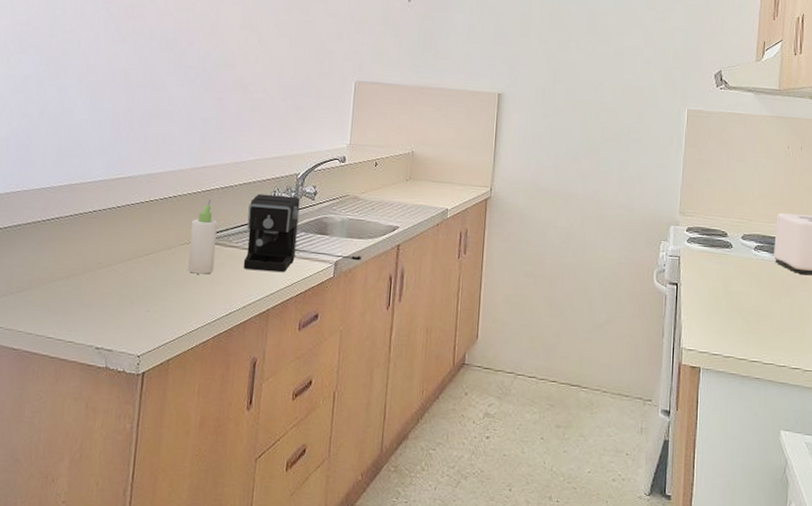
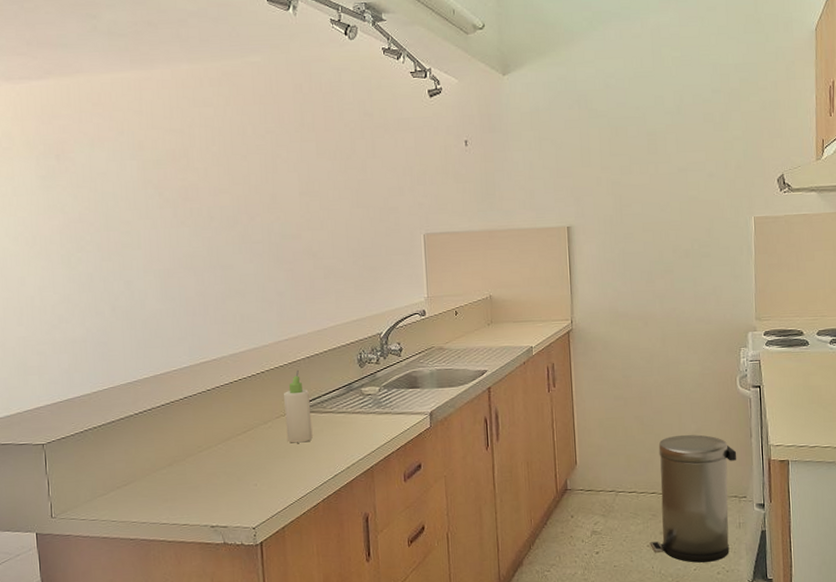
coffee maker: present [243,194,361,272] -> none [337,355,455,431]
pedal bin: none [544,323,646,466] -> present [649,434,737,563]

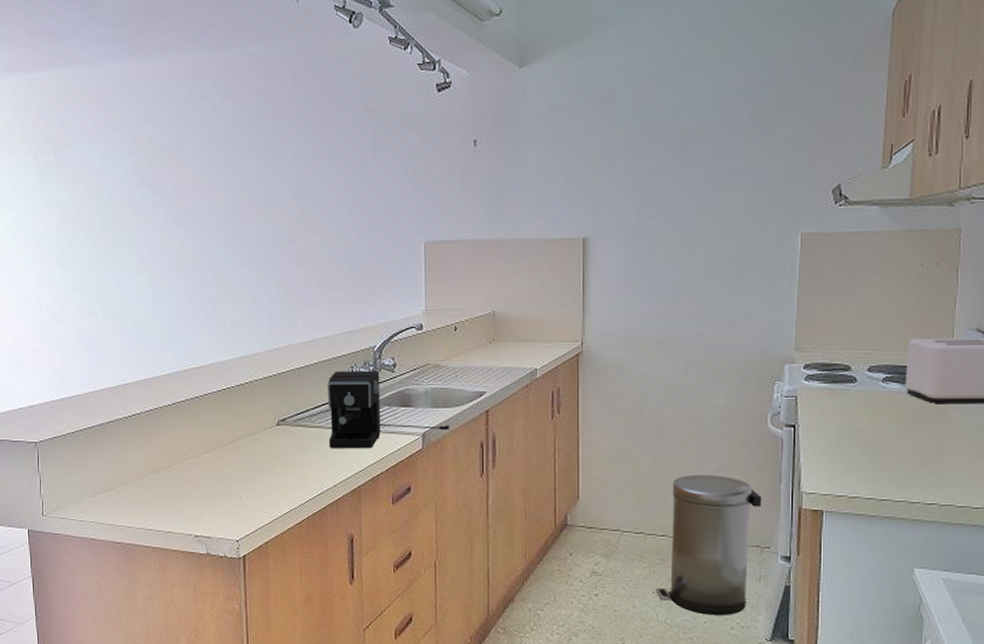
bottle: present [284,369,313,443] -> none [272,380,300,457]
coffee maker: none [337,355,455,431] -> present [327,370,449,448]

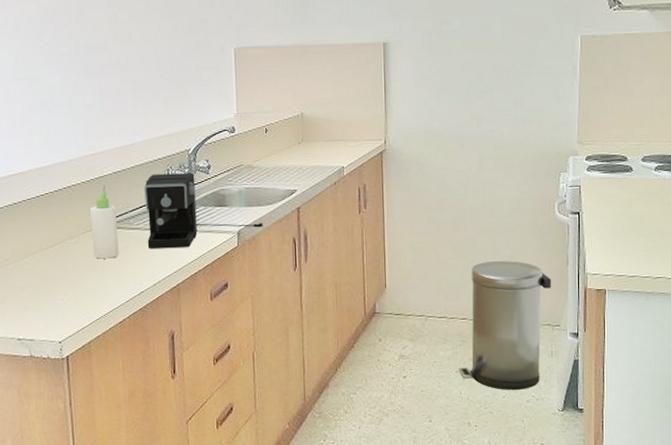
bottle: none [272,380,300,457] -> present [90,185,119,259]

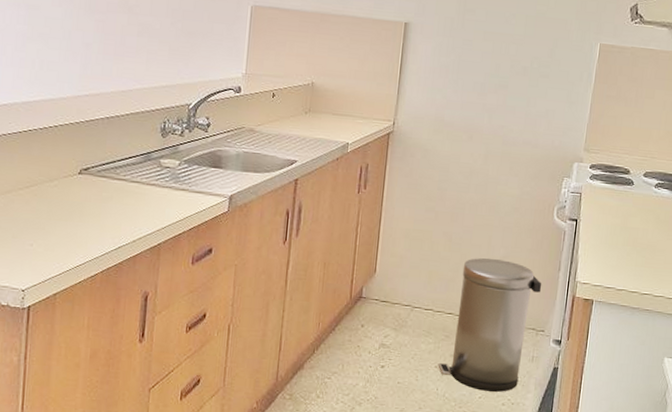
bottle: present [90,185,119,259] -> none [72,129,103,208]
coffee maker: present [144,172,263,248] -> none [132,124,257,206]

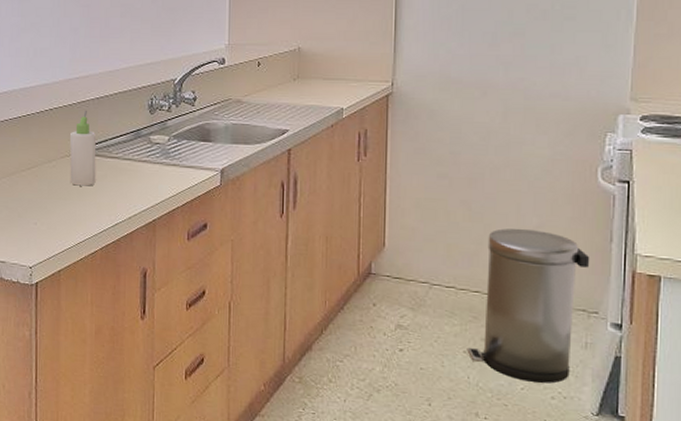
bottle: none [72,129,103,208] -> present [70,110,96,186]

